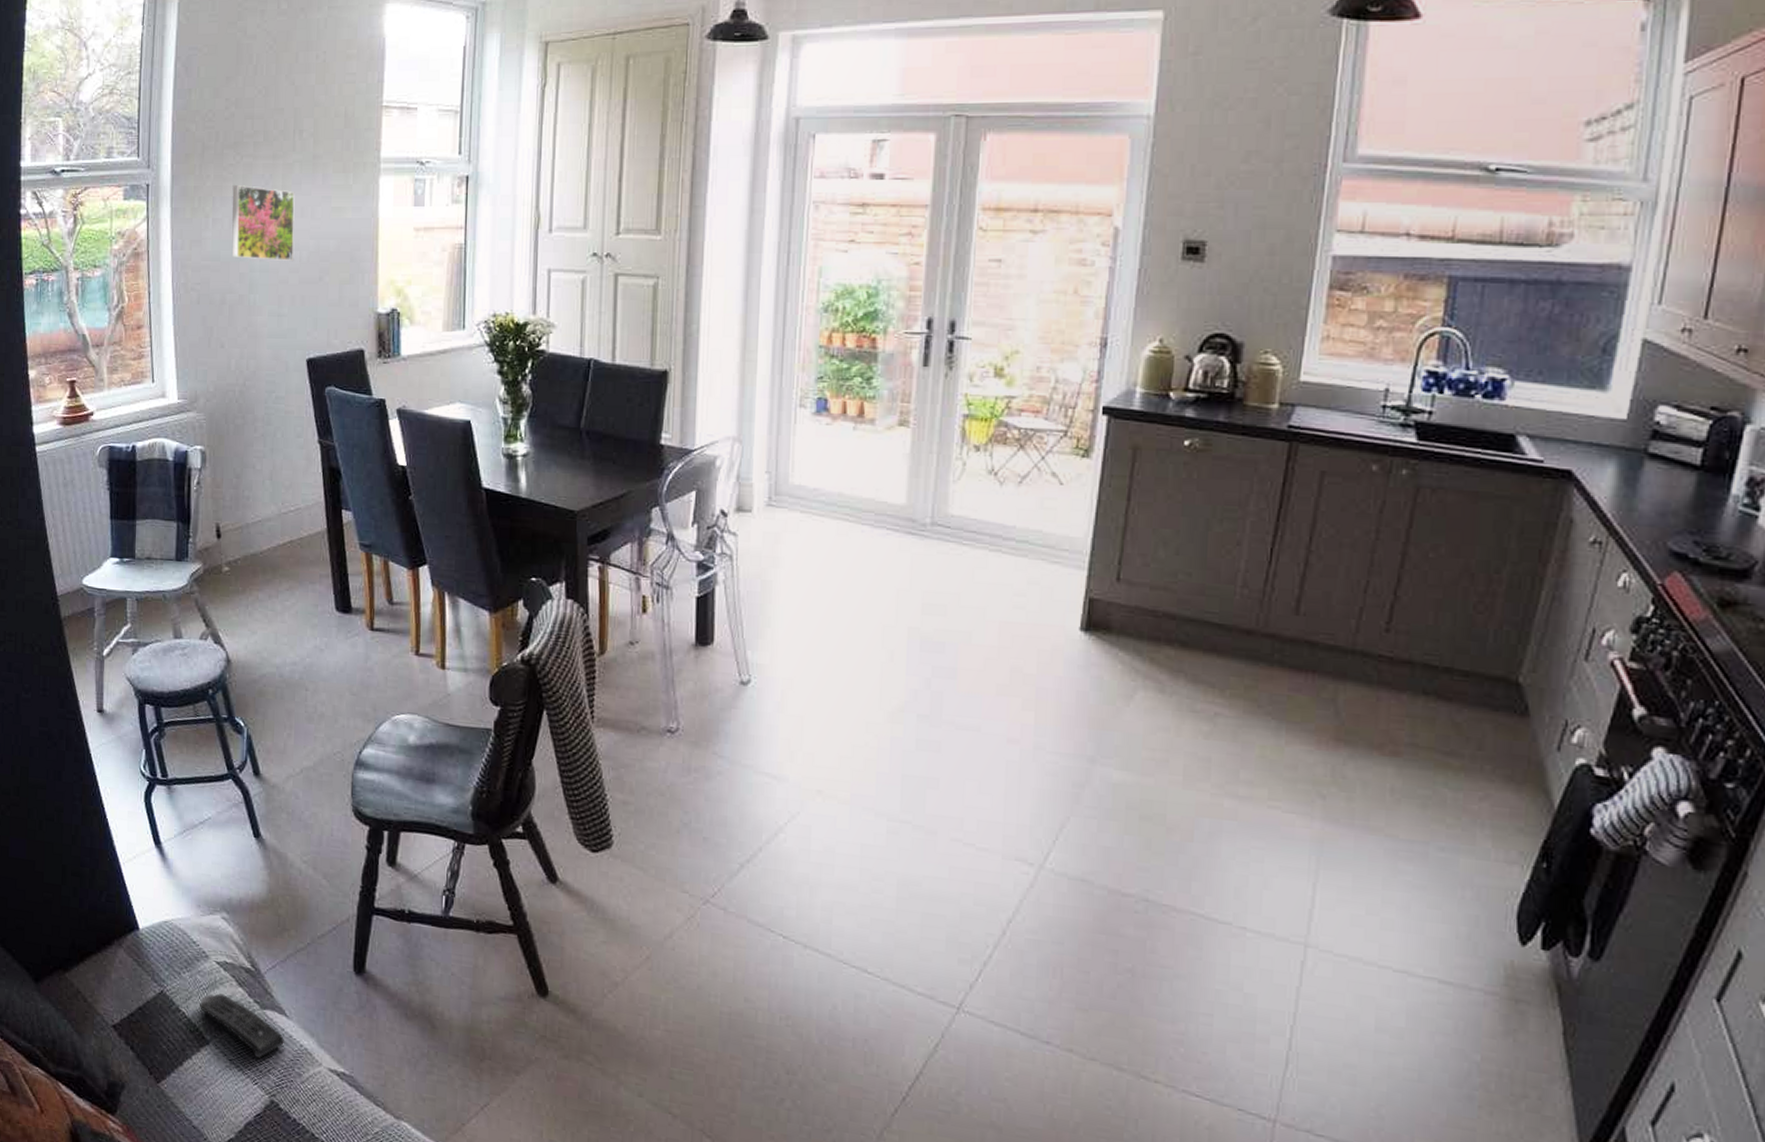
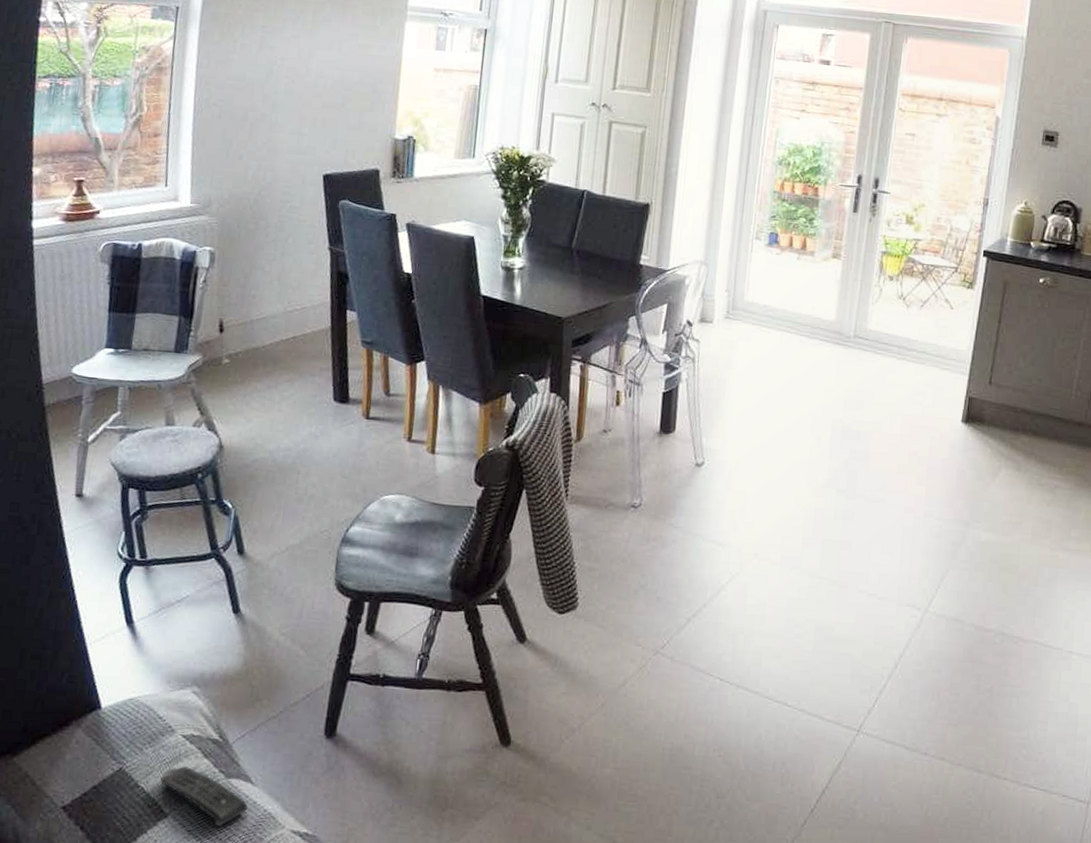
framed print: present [232,184,295,261] -> none [257,15,324,87]

